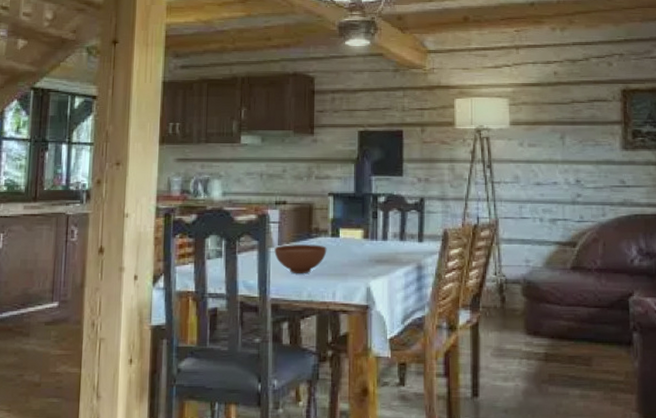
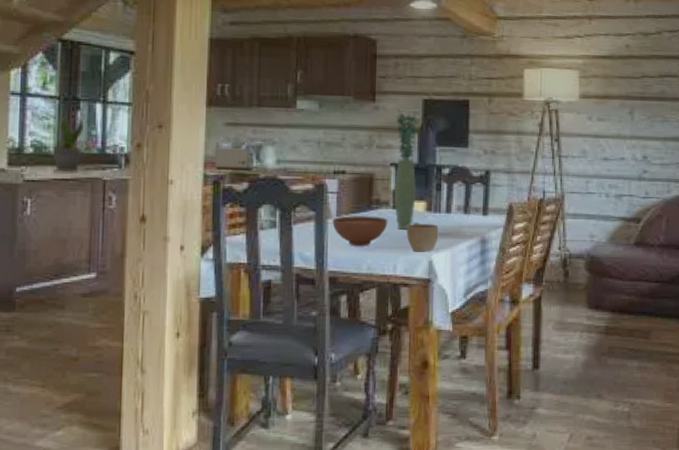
potted plant: none [23,157,51,207] -> present [53,116,84,171]
toaster: none [167,181,203,204] -> present [215,147,255,172]
vase: none [332,141,354,257] -> present [393,109,418,230]
cup: none [345,249,376,279] -> present [407,222,439,252]

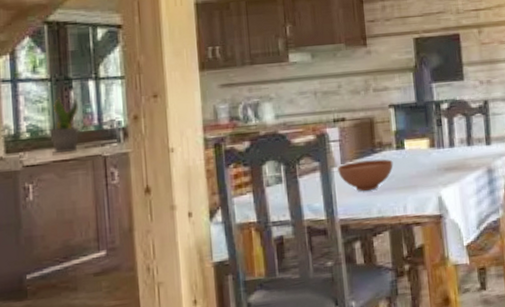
toaster: present [215,147,255,172] -> none [213,107,254,132]
vase: present [393,109,418,230] -> none [388,50,418,170]
cup: present [407,222,439,252] -> none [412,159,445,190]

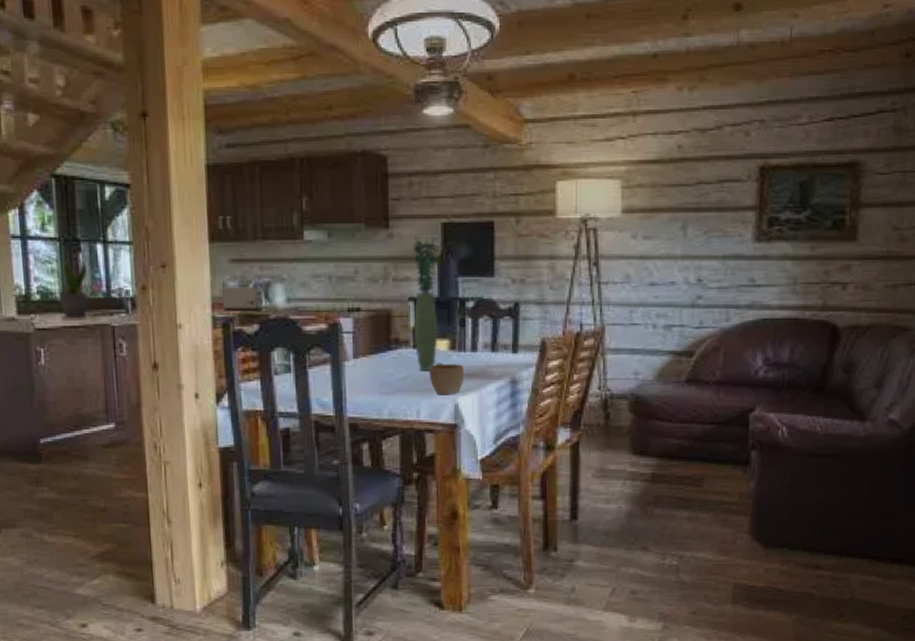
toaster: none [213,107,254,132] -> present [222,286,264,312]
bowl: present [337,159,393,191] -> none [349,357,409,390]
vase: none [388,50,418,170] -> present [412,235,438,371]
cup: none [412,159,445,190] -> present [430,362,465,395]

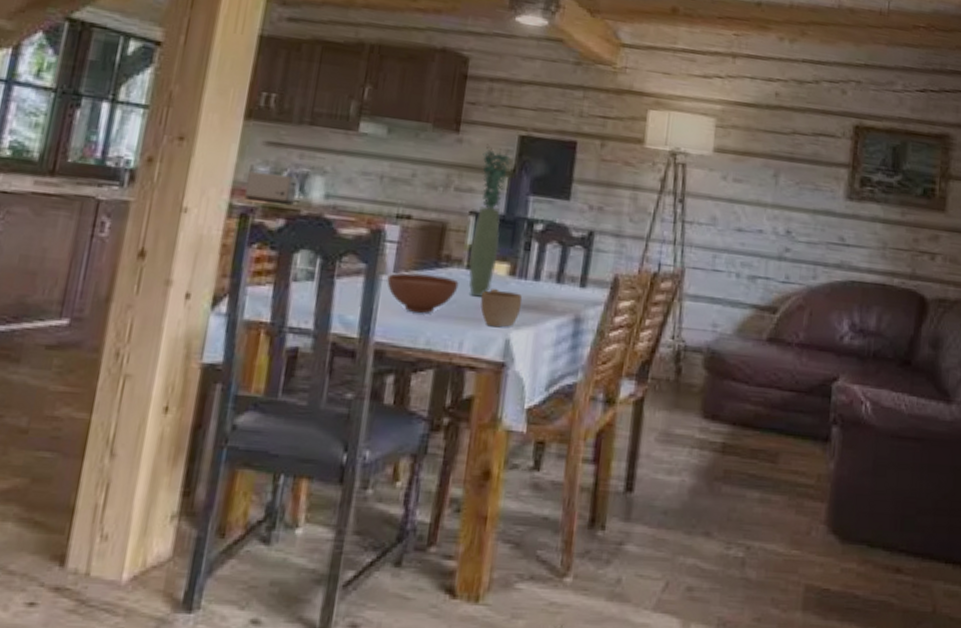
potted plant: present [59,259,88,318] -> none [36,114,83,185]
bowl: none [349,357,409,390] -> present [387,272,459,313]

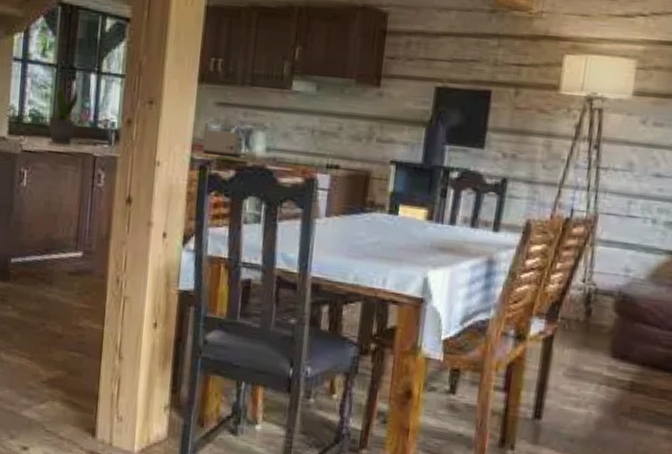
potted plant: none [36,114,83,185] -> present [49,86,79,145]
bowl: present [387,272,459,313] -> none [320,217,382,253]
vase: present [468,144,511,297] -> none [390,96,428,239]
cup: present [480,288,523,328] -> none [401,231,439,268]

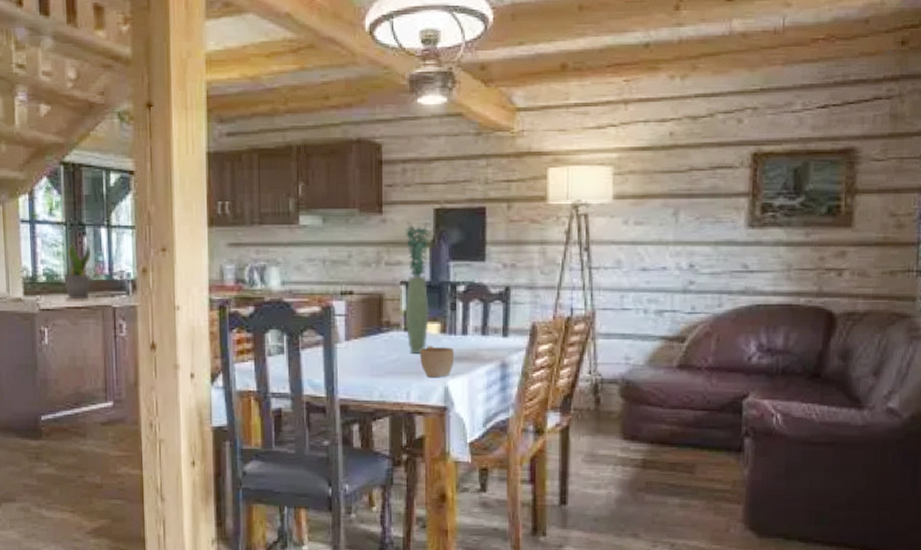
toaster: present [202,128,245,159] -> none [220,269,259,295]
vase: none [390,96,428,239] -> present [405,220,429,354]
cup: none [401,231,439,268] -> present [420,345,455,378]

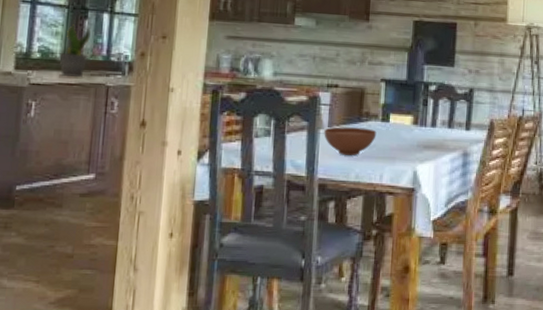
bowl: none [341,340,400,372] -> present [324,127,377,155]
vase: present [405,220,429,354] -> none [382,28,408,141]
cup: present [420,345,455,378] -> none [394,134,424,163]

